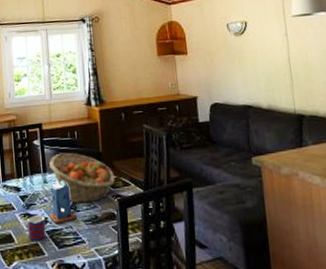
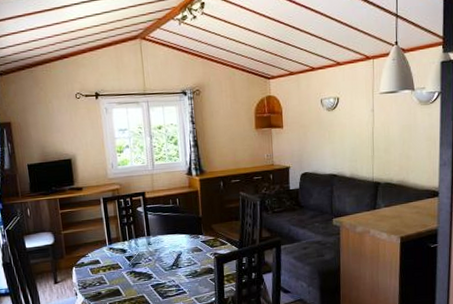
mug: present [19,215,46,241] -> none [126,272,151,294]
candle: present [48,180,78,224] -> none [153,242,179,279]
fruit basket: present [49,152,115,204] -> none [153,217,213,262]

